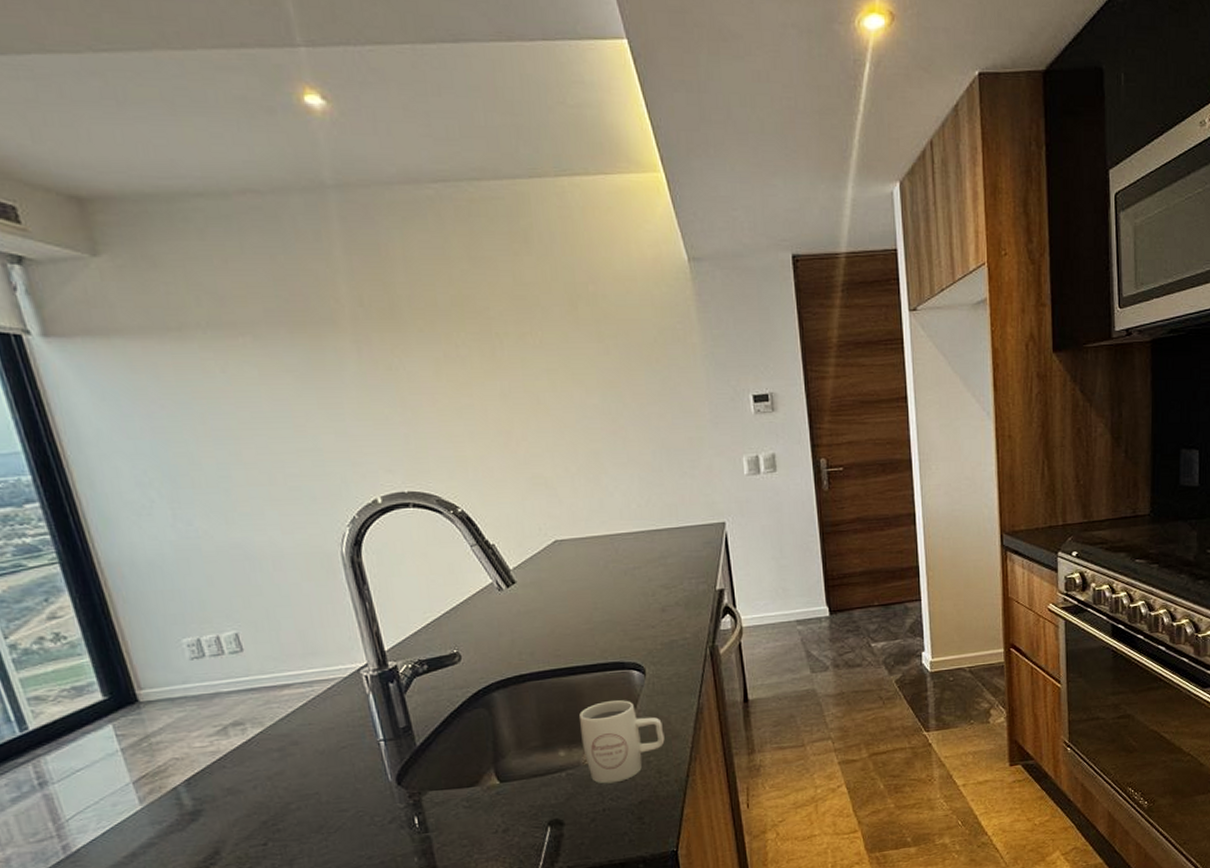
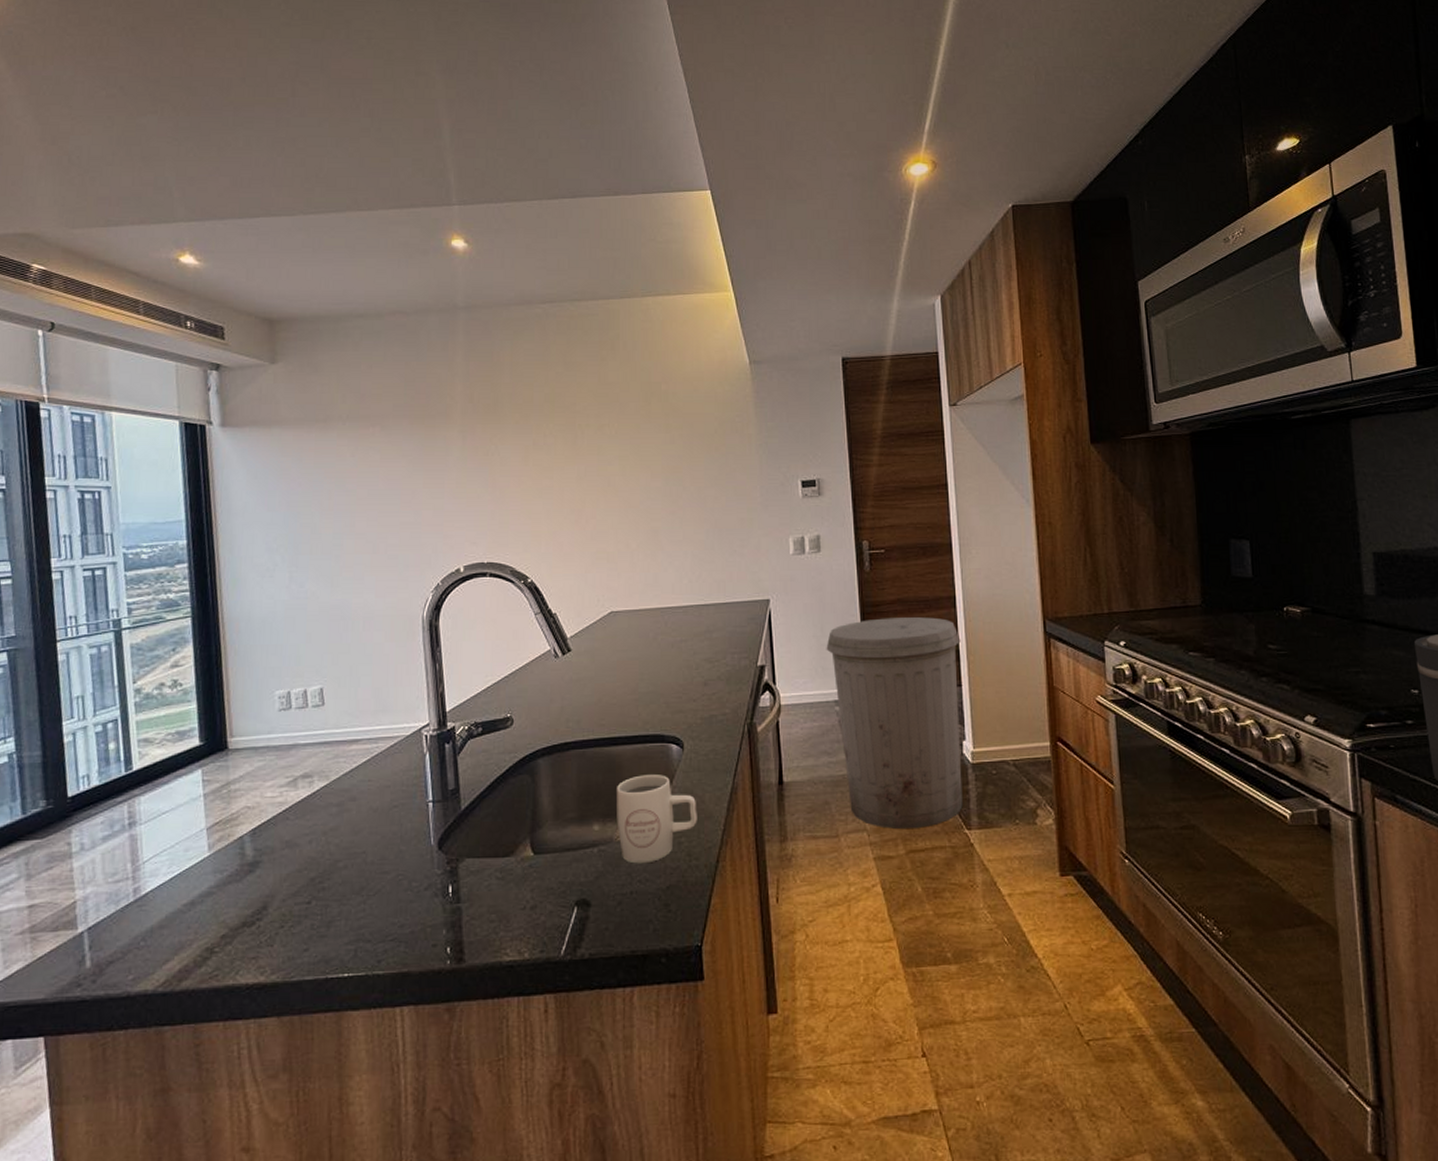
trash can: none [786,535,922,736] -> present [826,617,963,829]

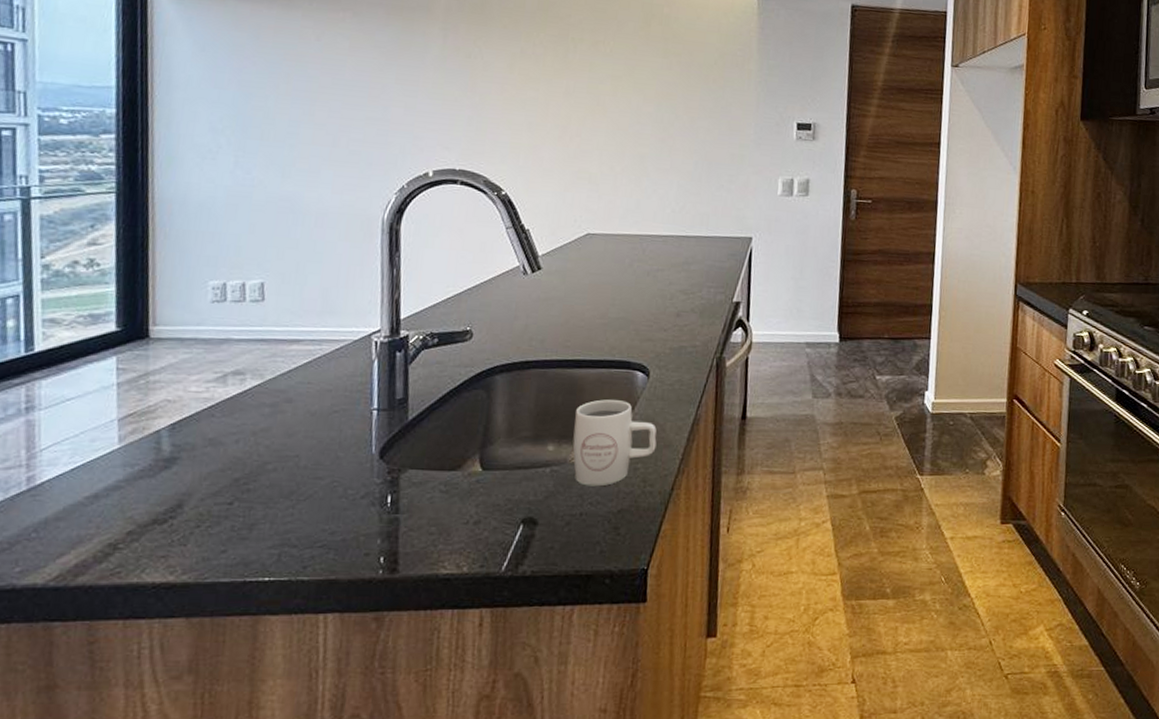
trash can: present [826,617,963,829] -> none [803,267,935,470]

